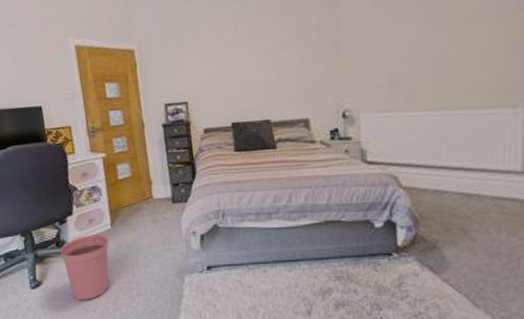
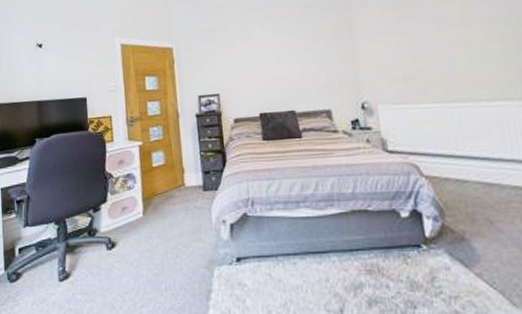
plant pot: present [59,234,110,300] -> none [91,223,140,294]

